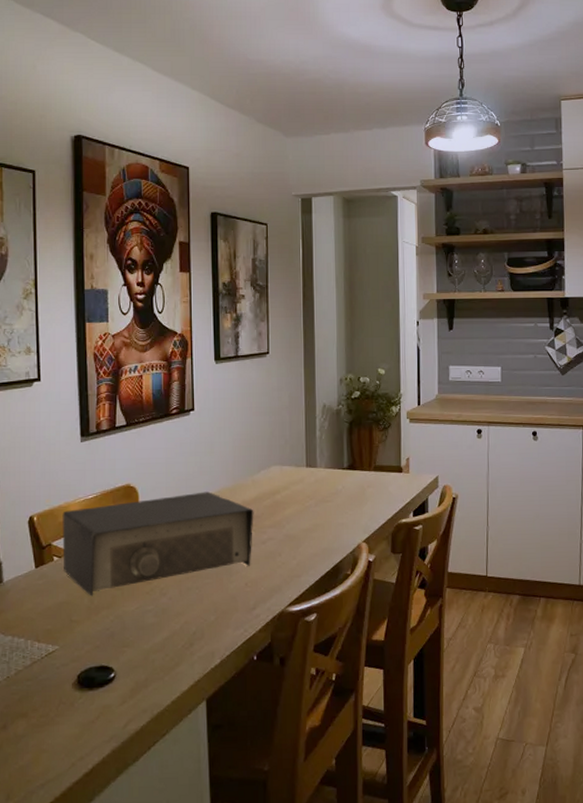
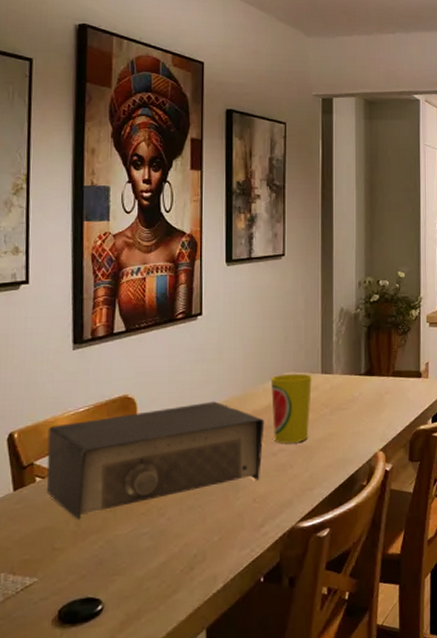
cup: none [258,466,297,532] -> present [270,373,312,443]

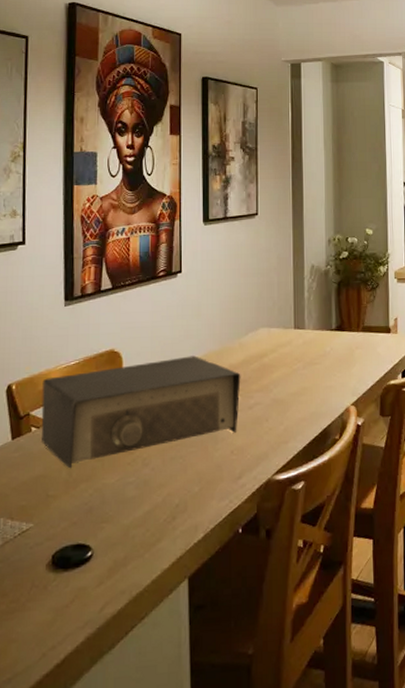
cup: present [270,373,312,443] -> none [246,328,285,397]

